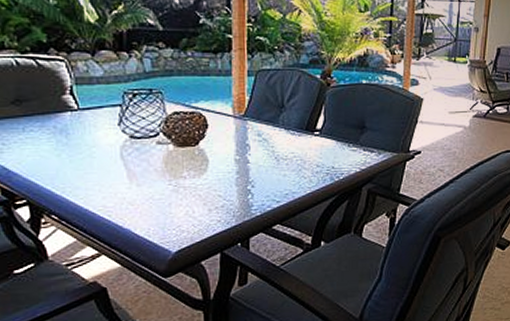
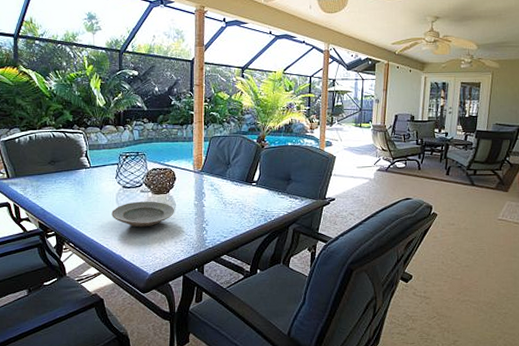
plate: none [114,156,208,192] -> present [111,201,175,228]

